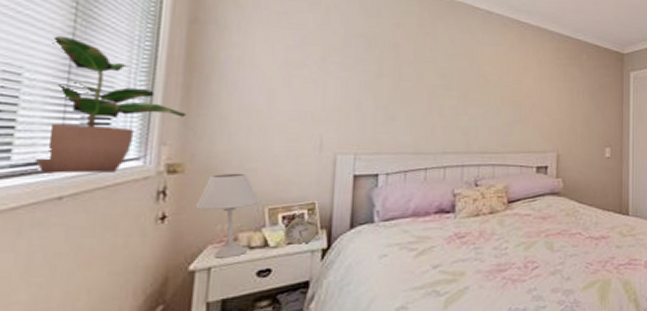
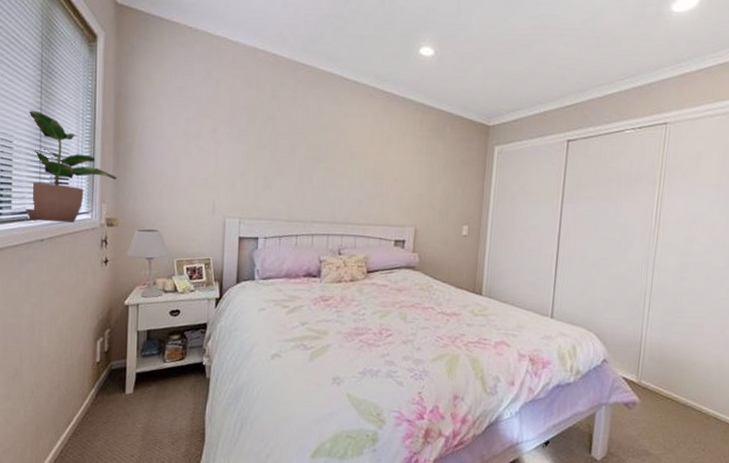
alarm clock: present [283,213,319,245] -> none [187,266,213,293]

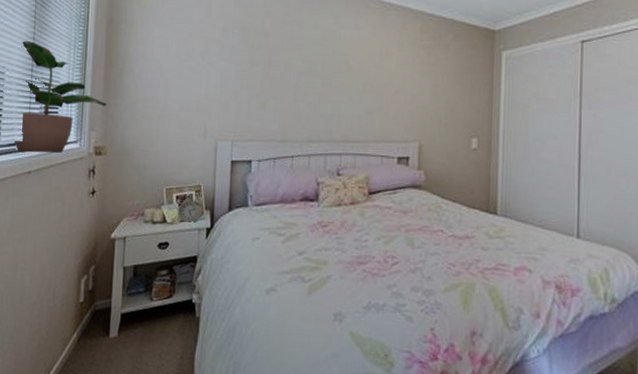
table lamp: present [126,228,171,298] -> none [114,156,160,230]
alarm clock: none [187,266,213,293] -> present [177,194,204,223]

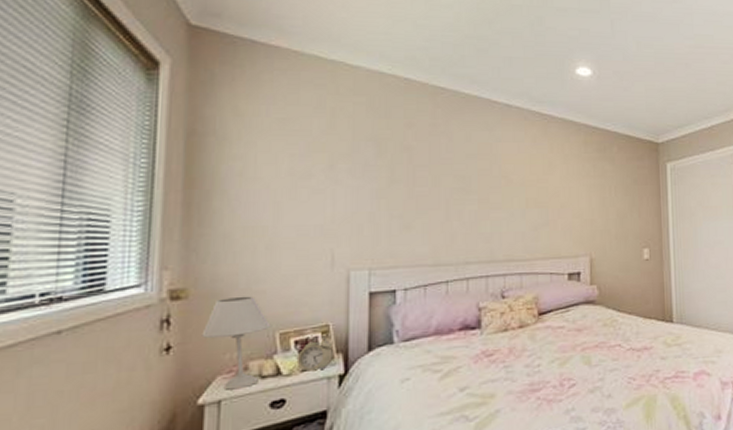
potted plant: present [12,40,107,154] -> none [29,157,188,306]
table lamp: none [114,156,160,230] -> present [201,296,271,390]

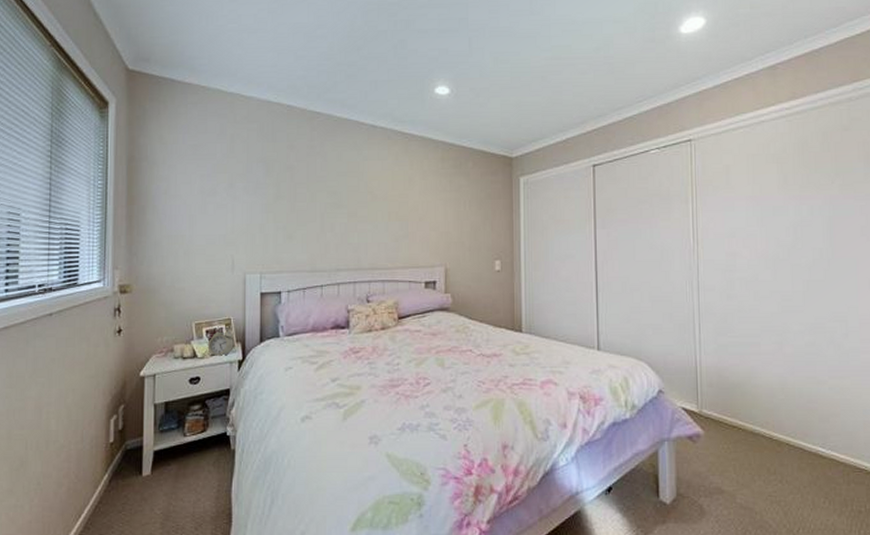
table lamp: present [201,296,271,390] -> none [141,292,189,366]

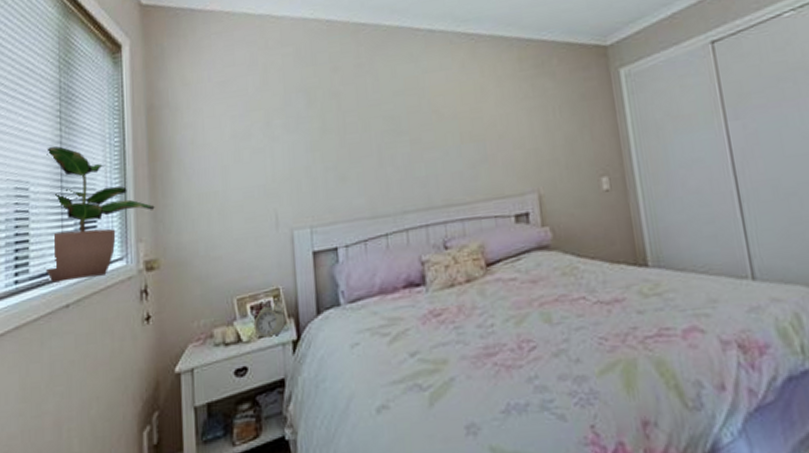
potted plant: none [31,181,130,294] -> present [44,146,155,283]

